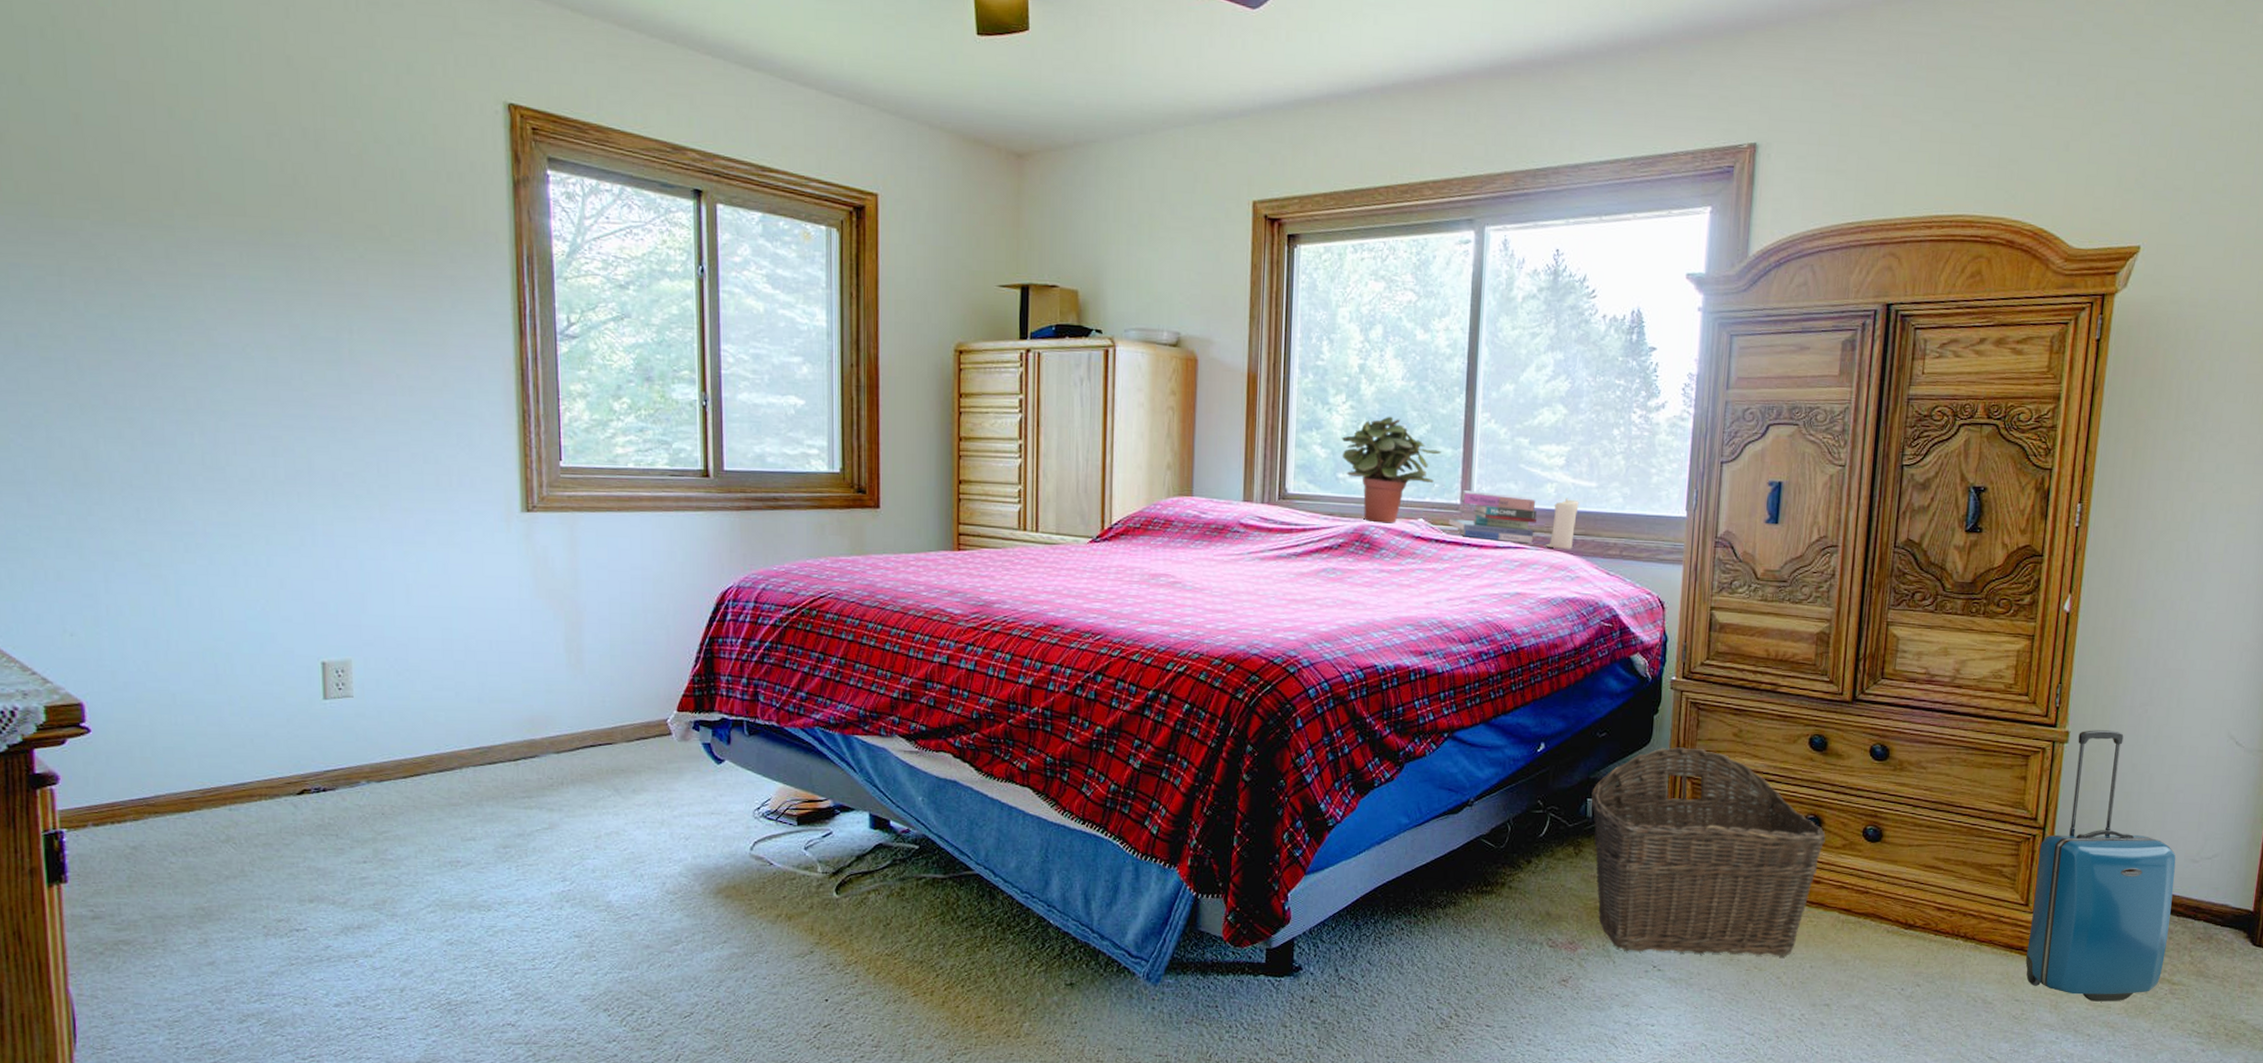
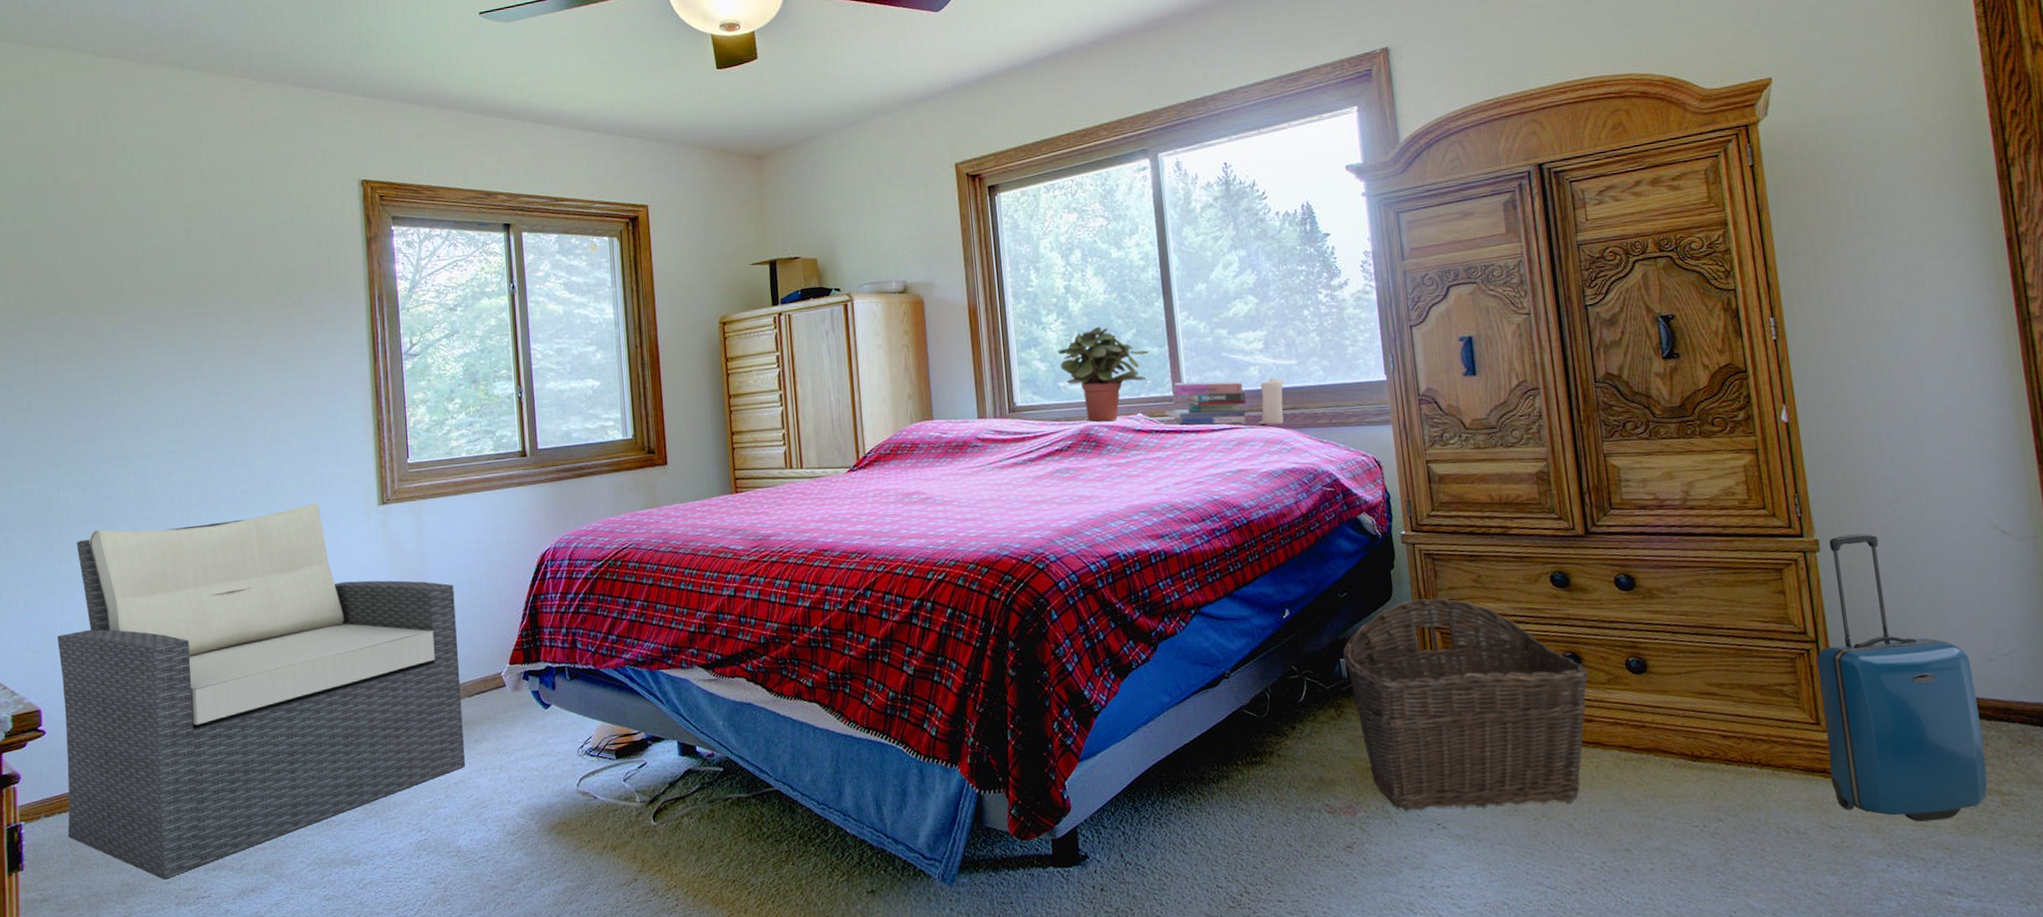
armchair: none [102,498,619,907] -> present [57,504,465,880]

